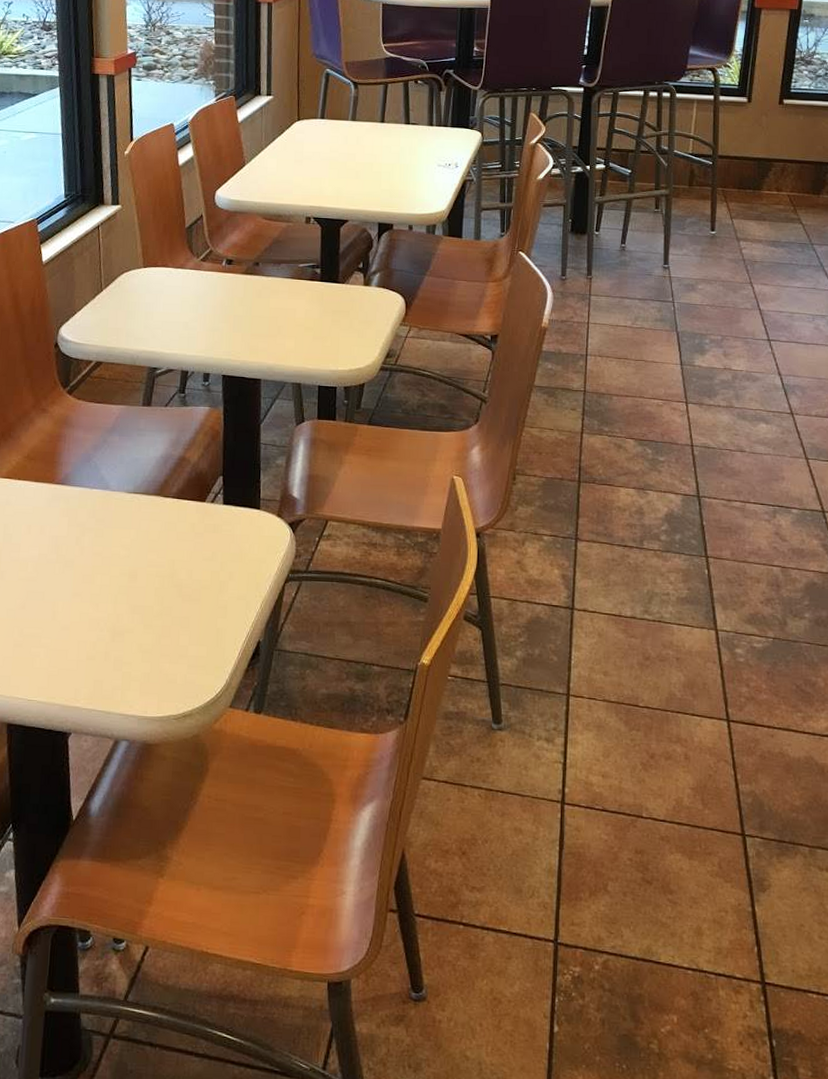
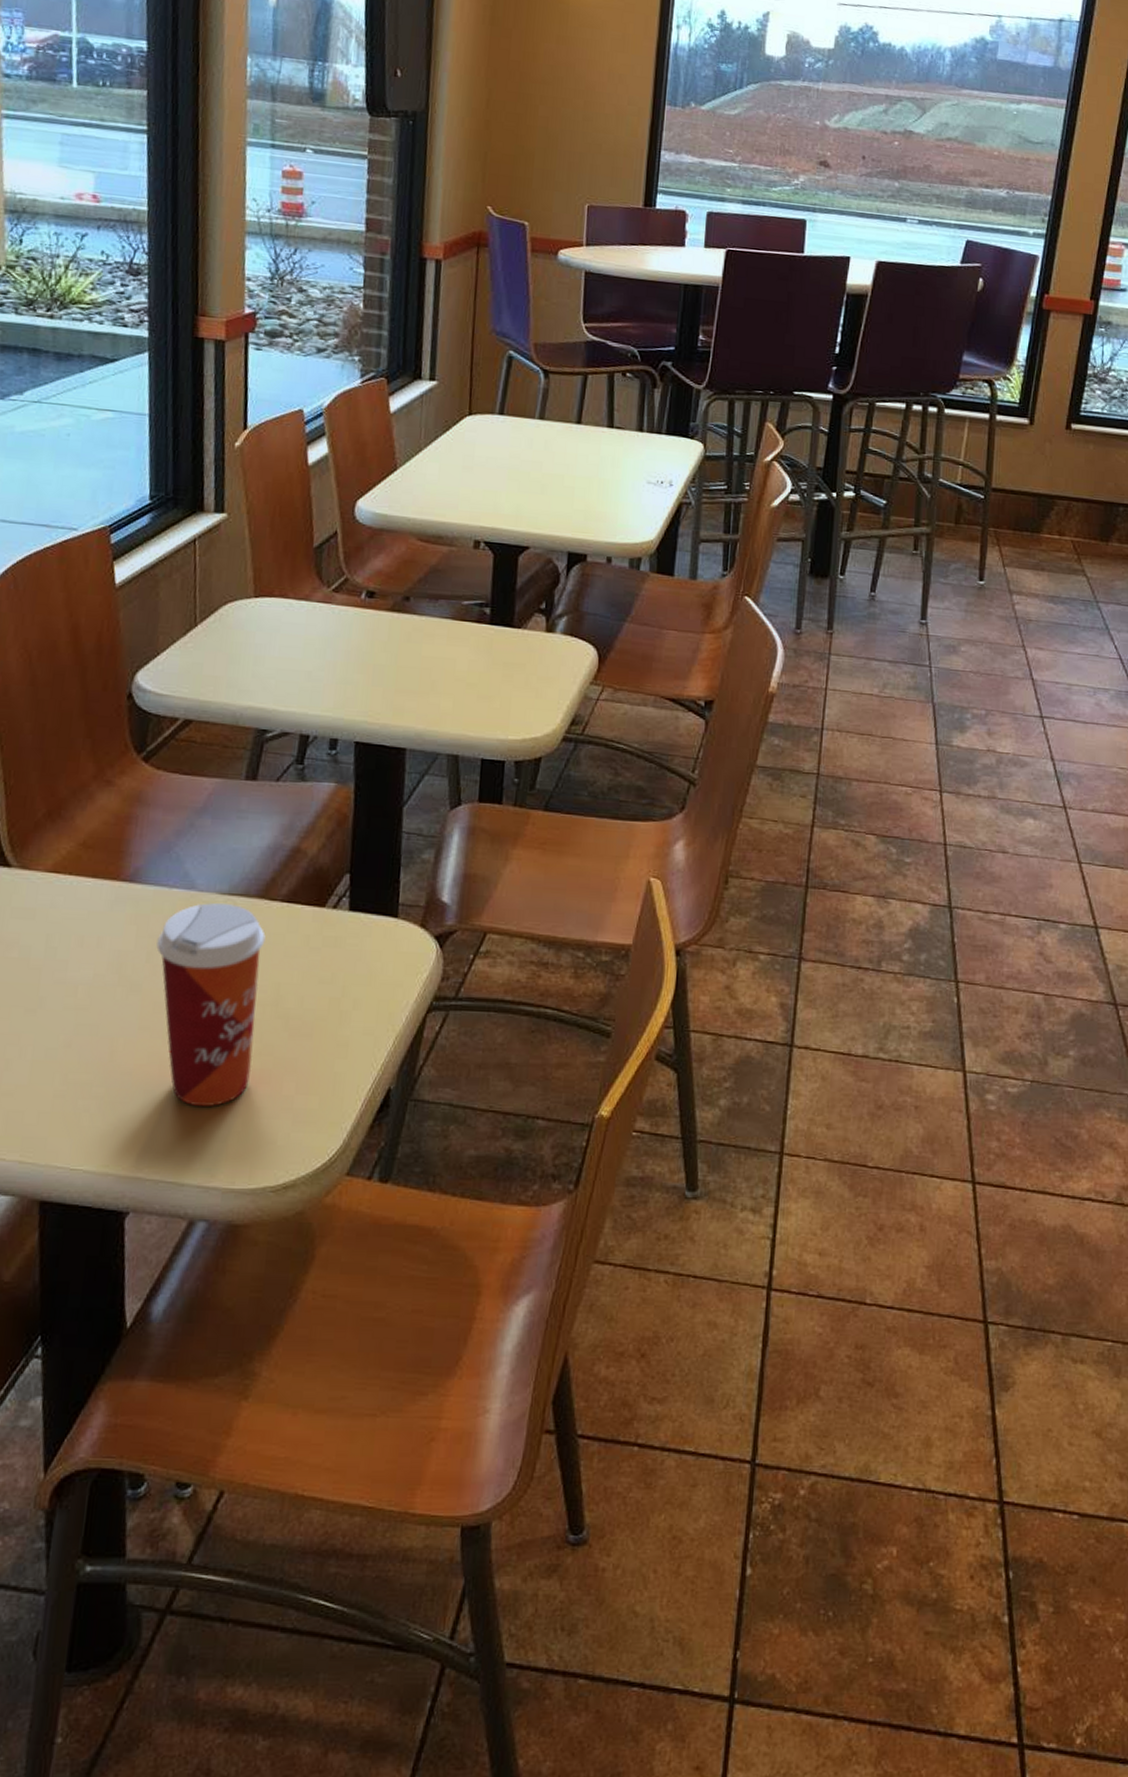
paper cup: none [83,499,162,655] -> present [156,902,266,1108]

